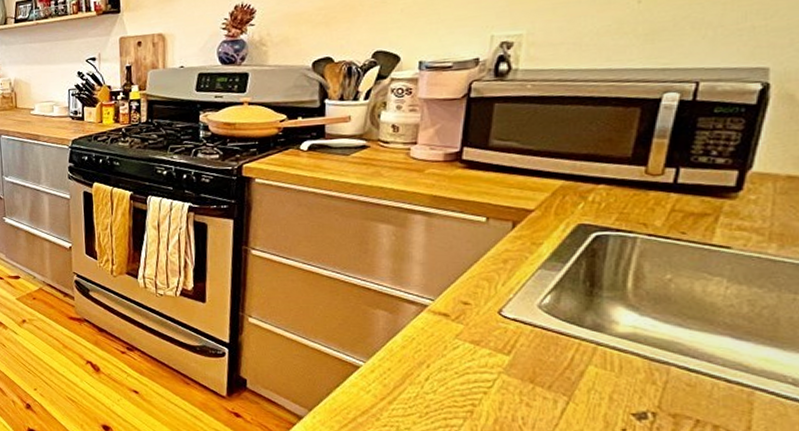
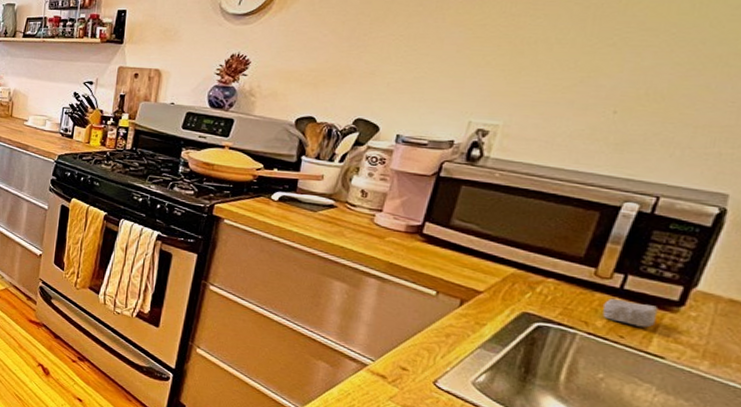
soap bar: none [660,194,716,220] -> present [603,298,659,328]

